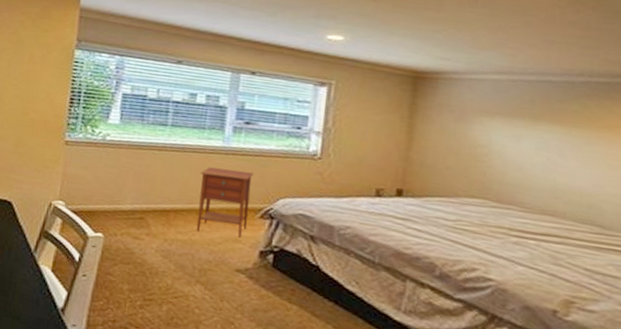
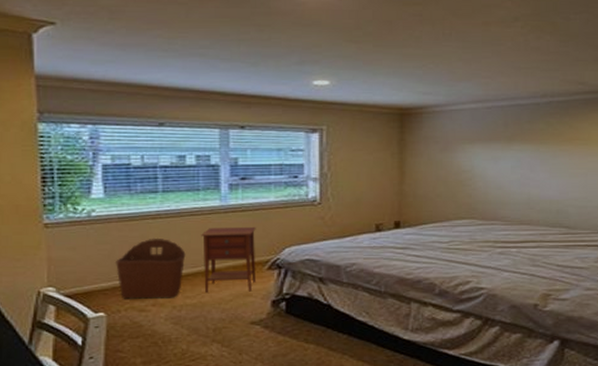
wicker basket: none [119,168,184,231] -> present [116,237,186,299]

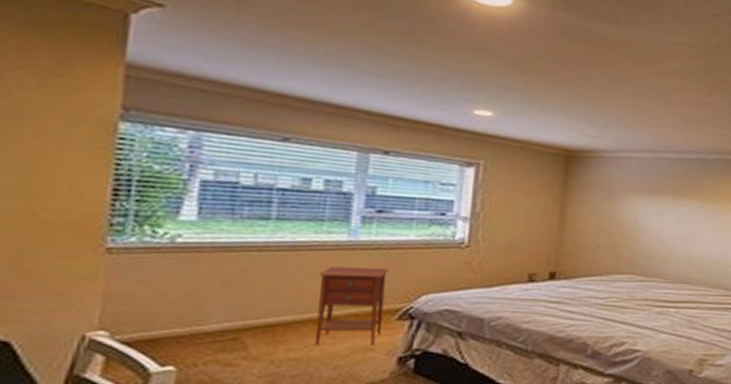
wicker basket: present [116,237,186,299] -> none [200,274,296,350]

